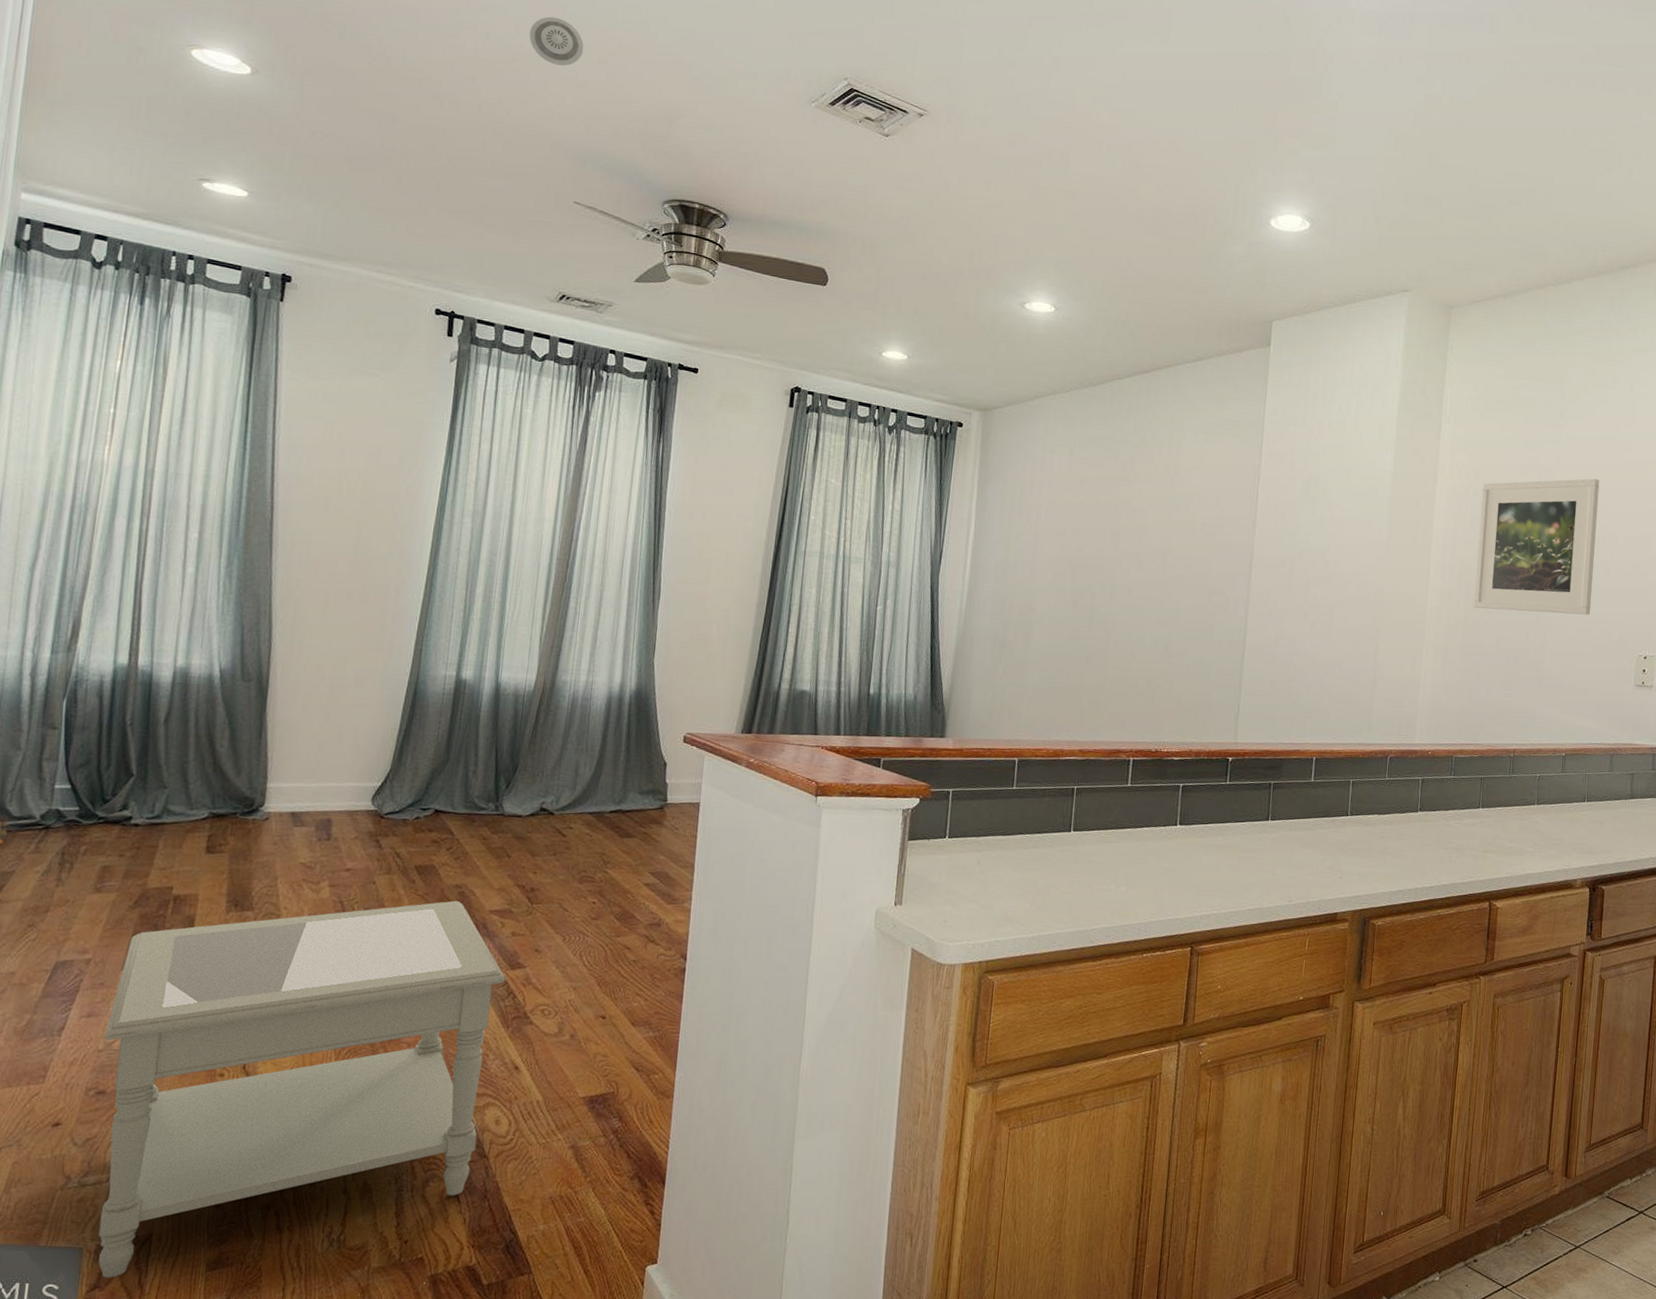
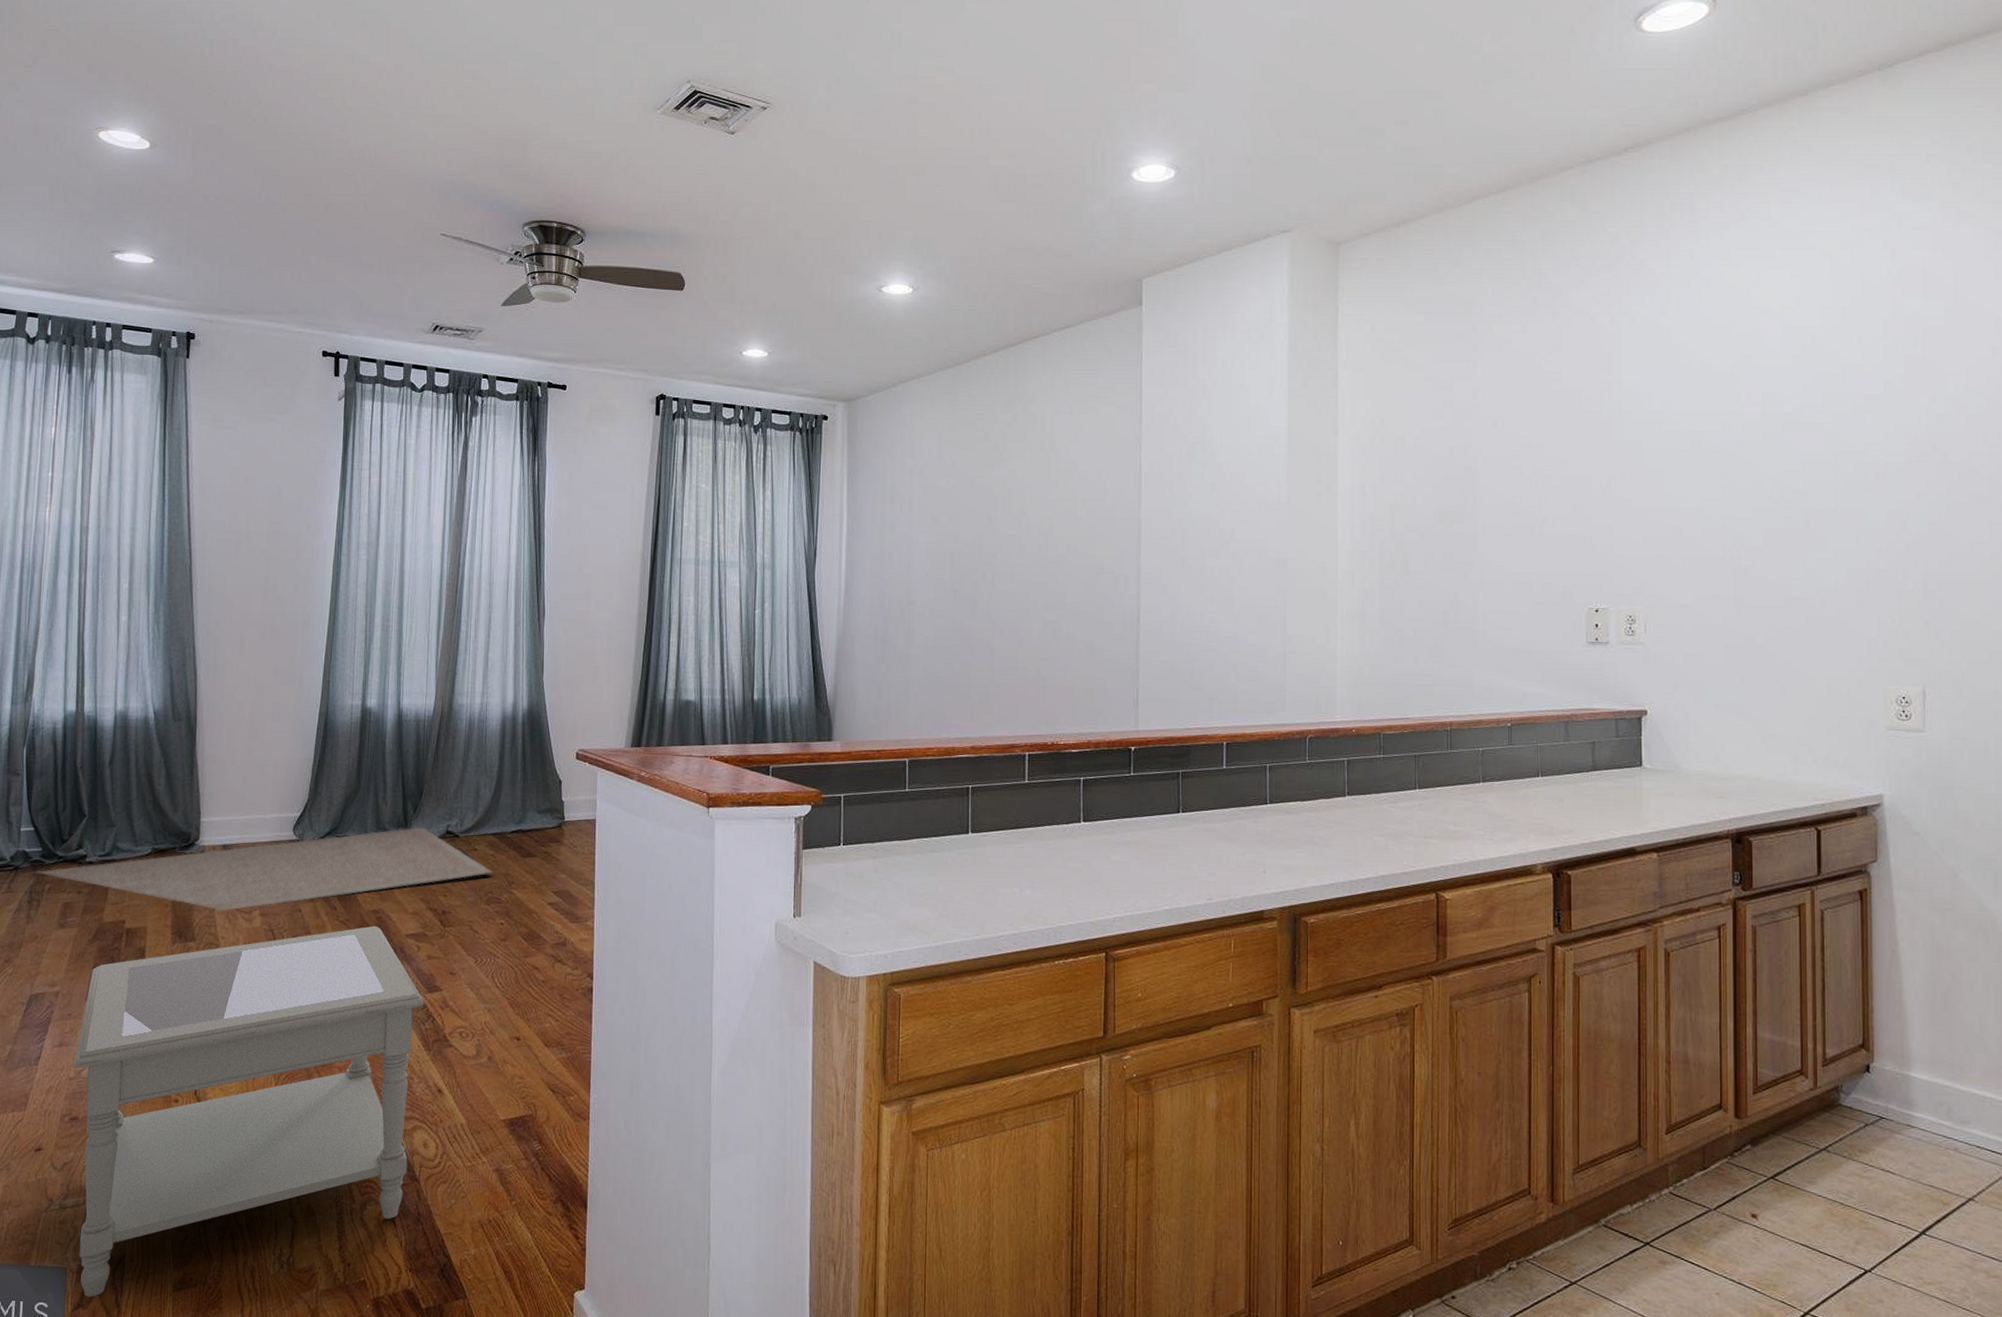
rug: none [65,802,587,881] -> present [31,827,492,911]
smoke detector: present [529,16,584,66] -> none [390,58,441,104]
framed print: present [1473,478,1600,615] -> none [1389,415,1527,569]

